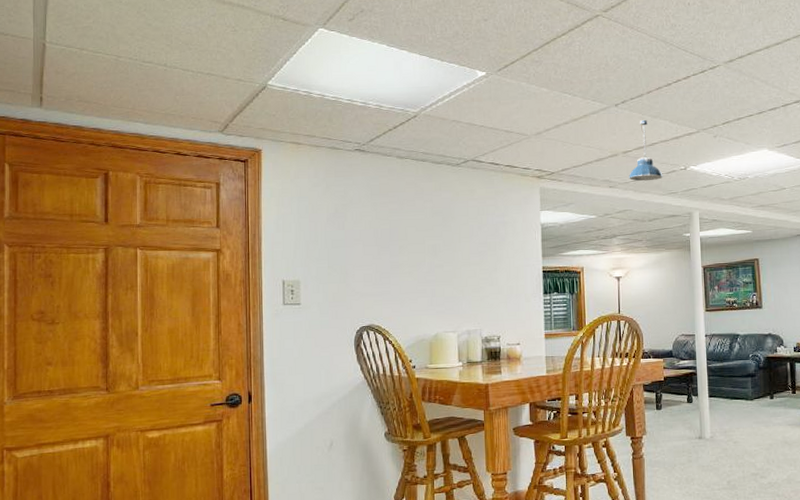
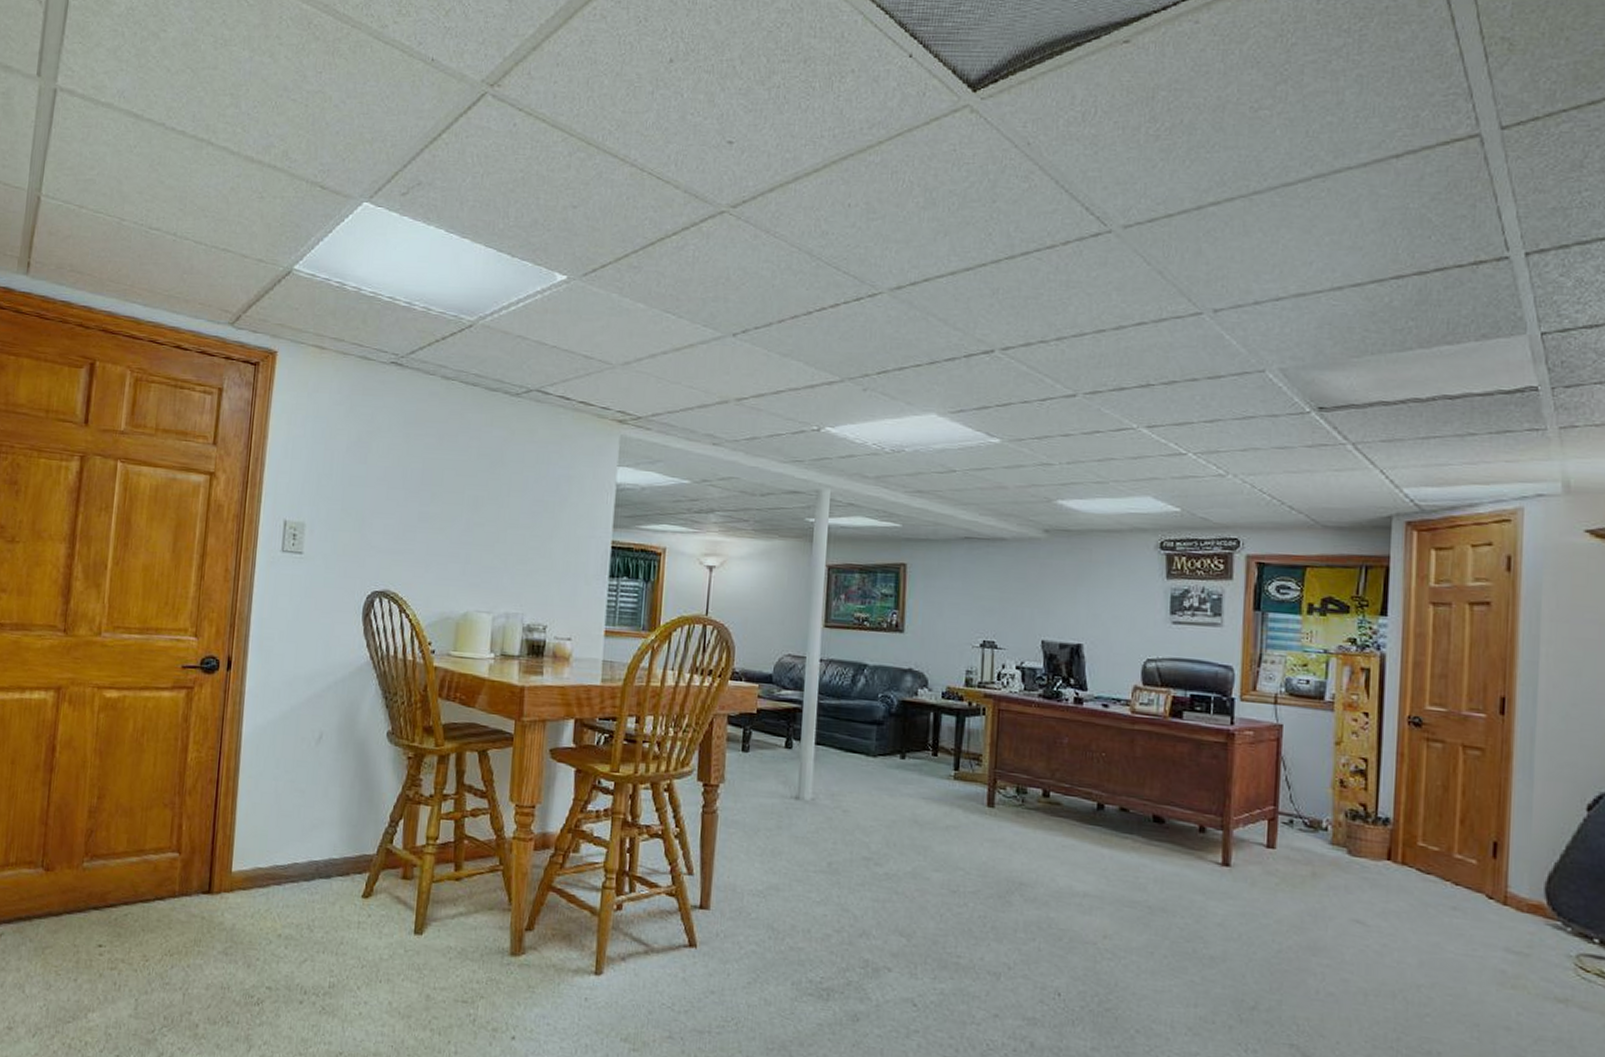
pendant light: present [629,120,663,182] -> none [740,358,787,442]

